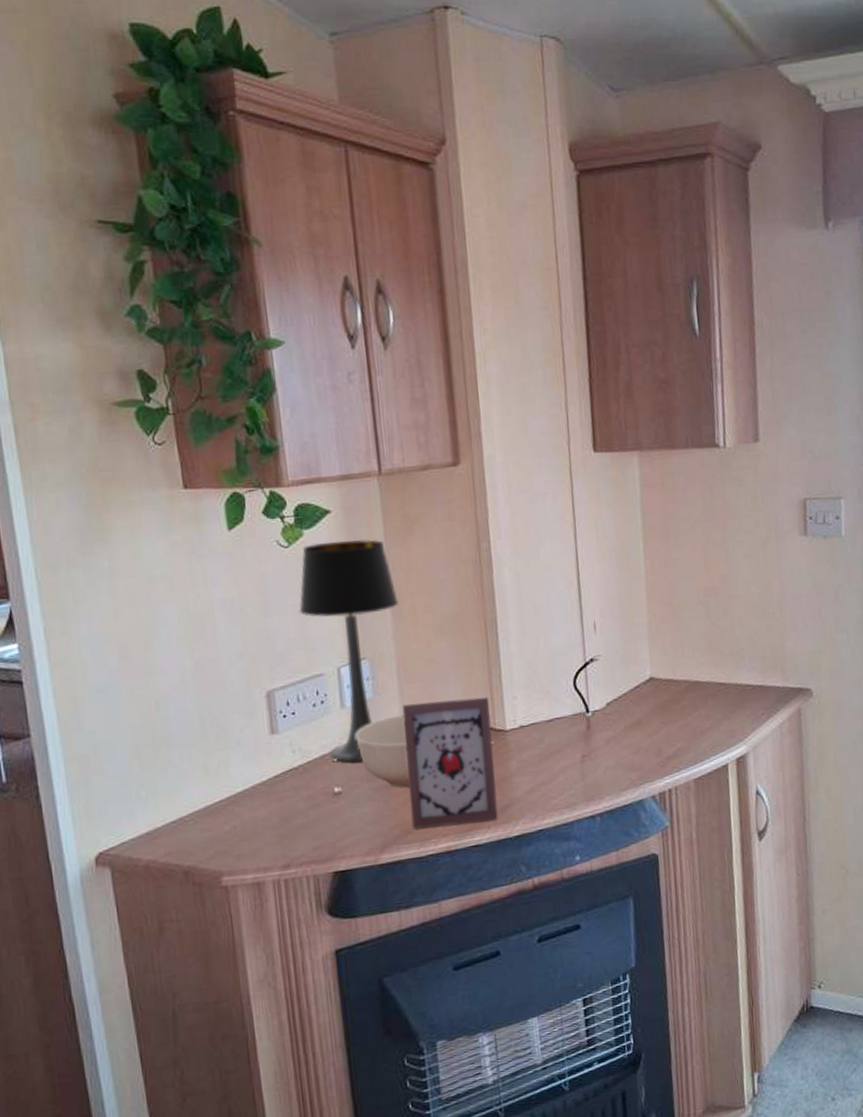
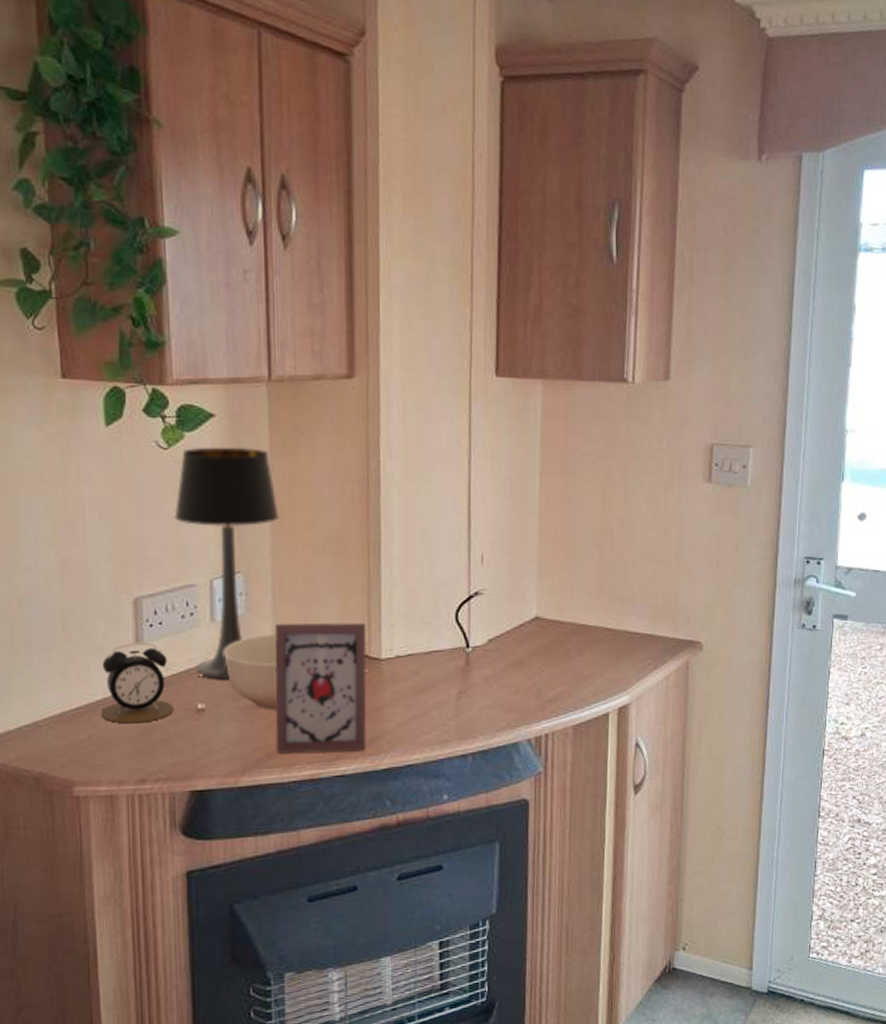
alarm clock: none [240,733,312,813] -> present [100,642,174,724]

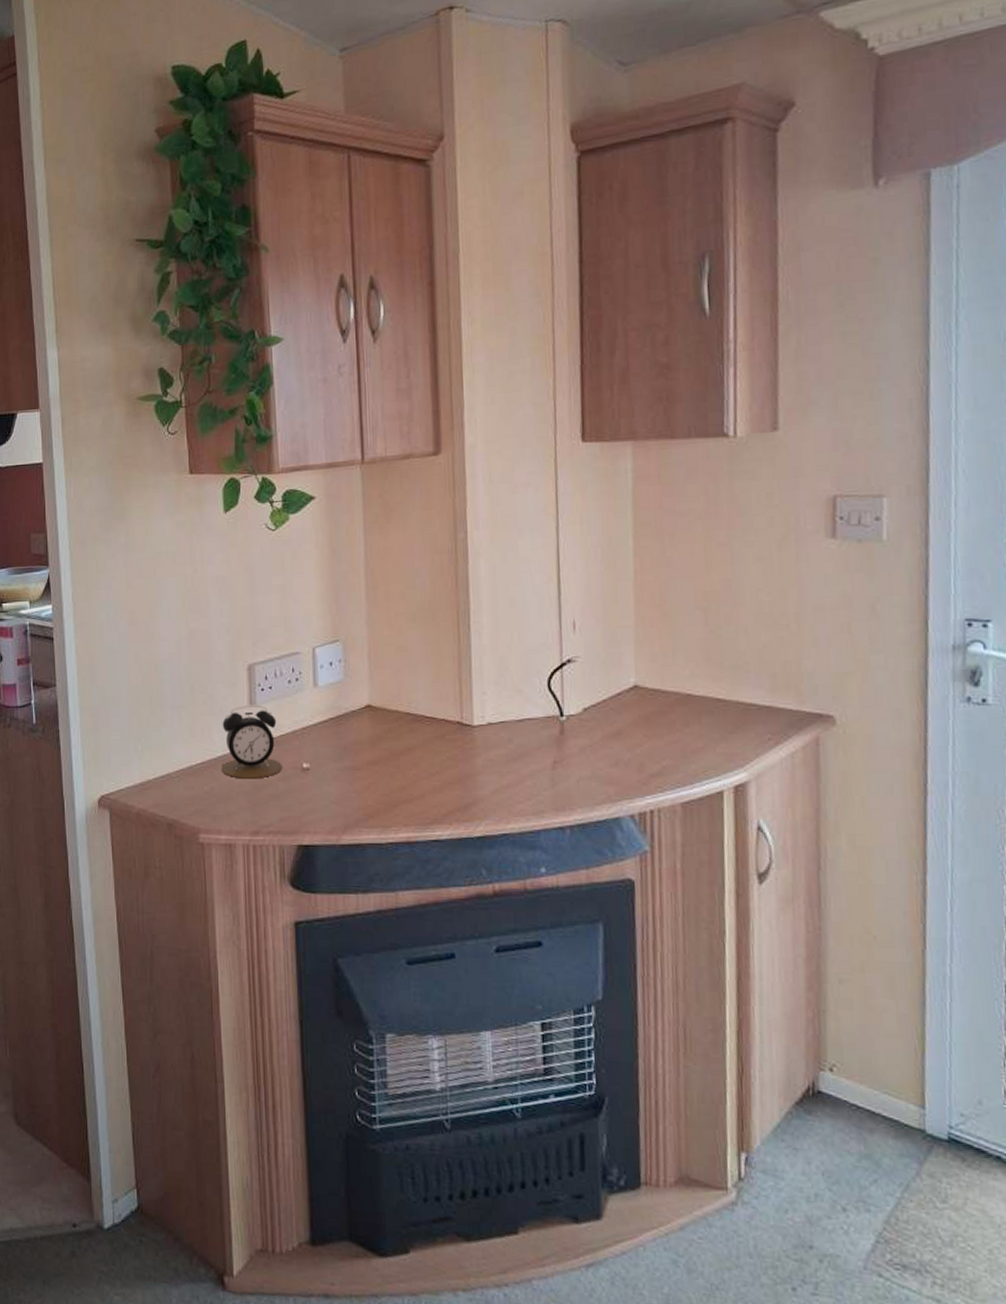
table lamp: present [174,447,279,679] -> none [281,525,373,740]
bowl: present [224,635,278,710] -> none [325,700,375,772]
picture frame: present [274,622,367,754] -> none [371,689,461,817]

